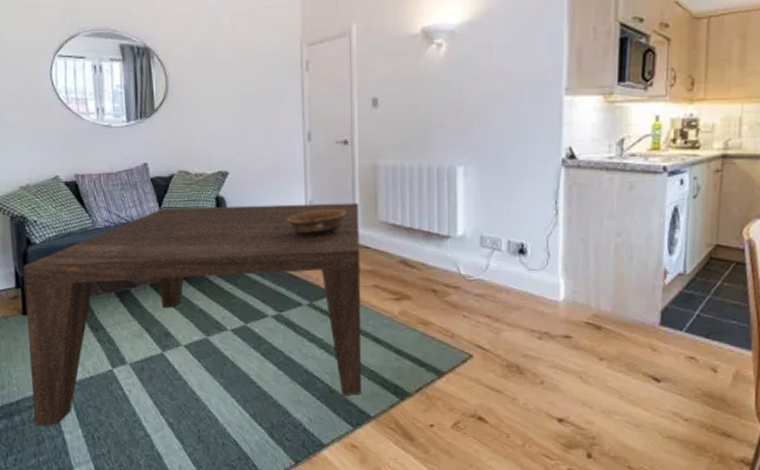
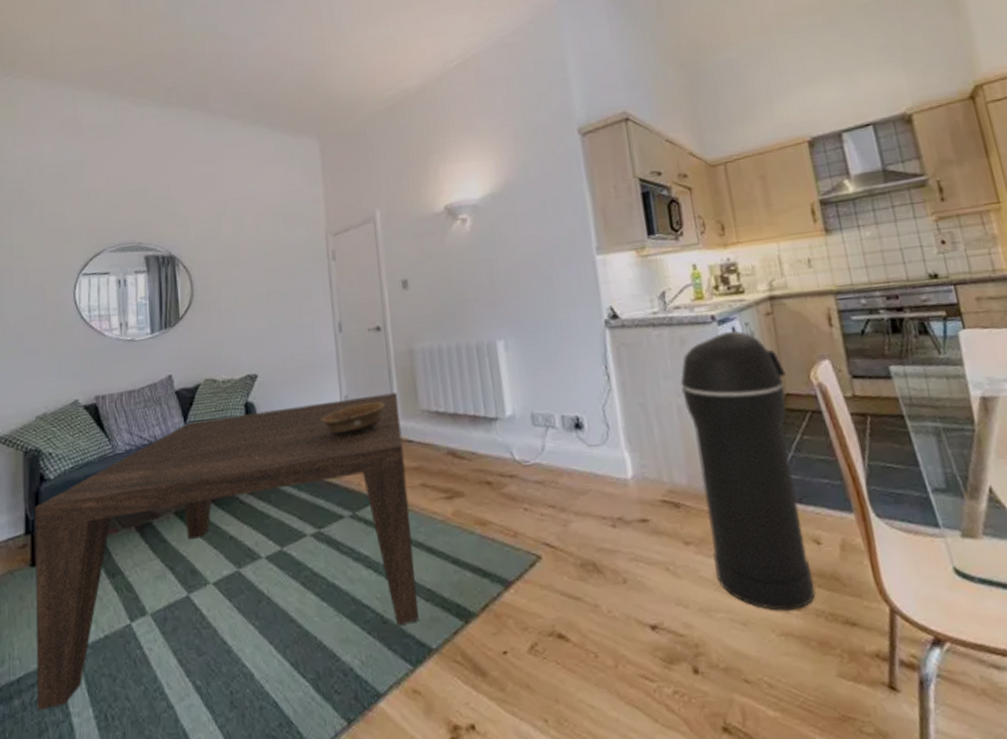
trash can: none [622,182,721,420] -> present [680,330,816,611]

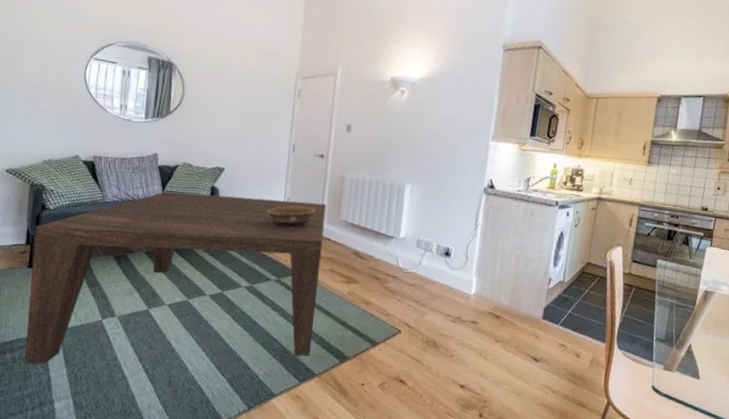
trash can: present [680,330,816,611] -> none [510,214,592,392]

